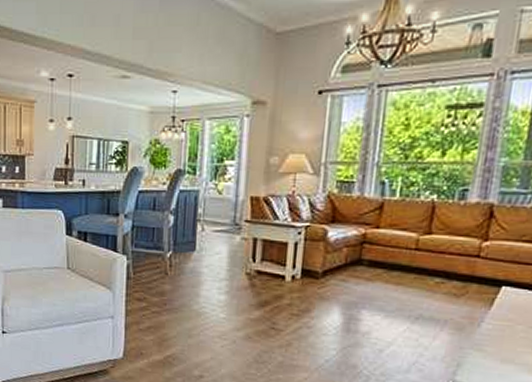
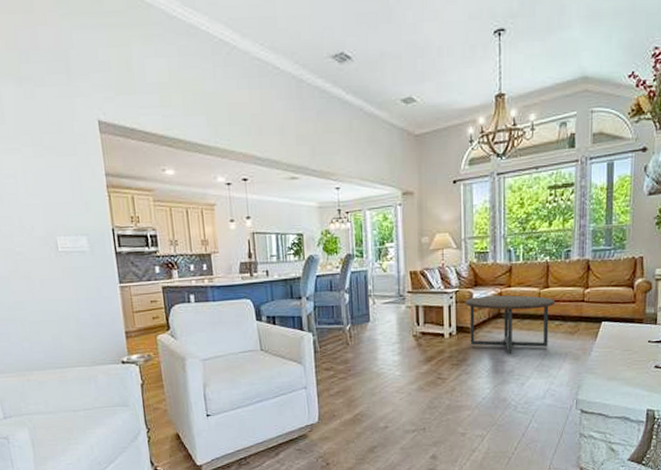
coffee table: none [316,236,439,314] -> present [465,295,556,356]

